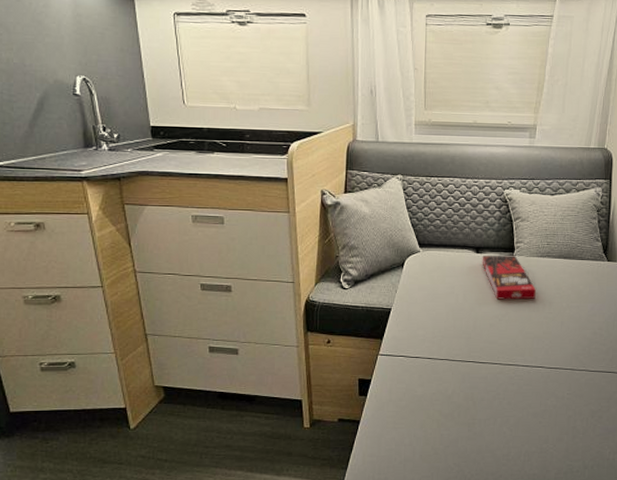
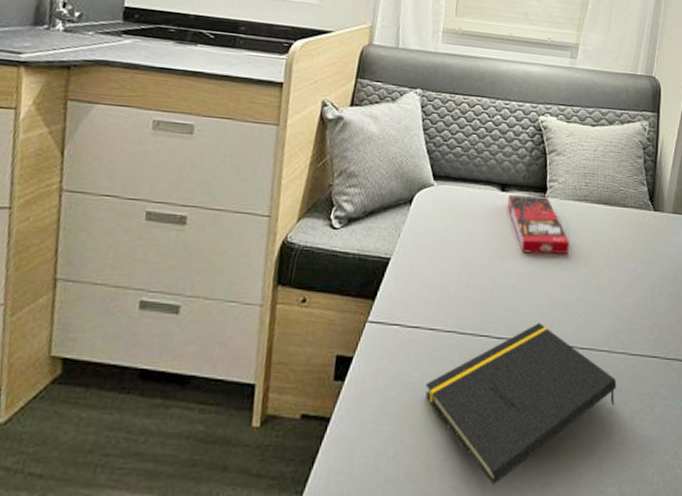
notepad: none [428,350,579,462] -> present [425,322,617,486]

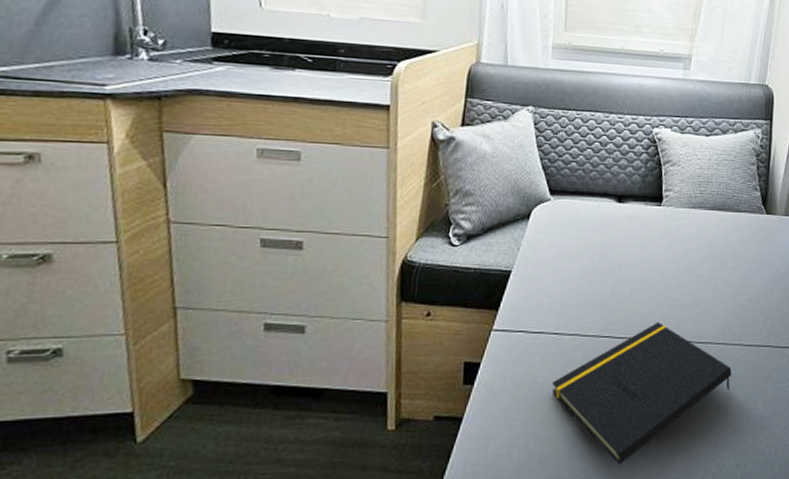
snack box: present [507,195,571,255] -> none [624,205,687,260]

